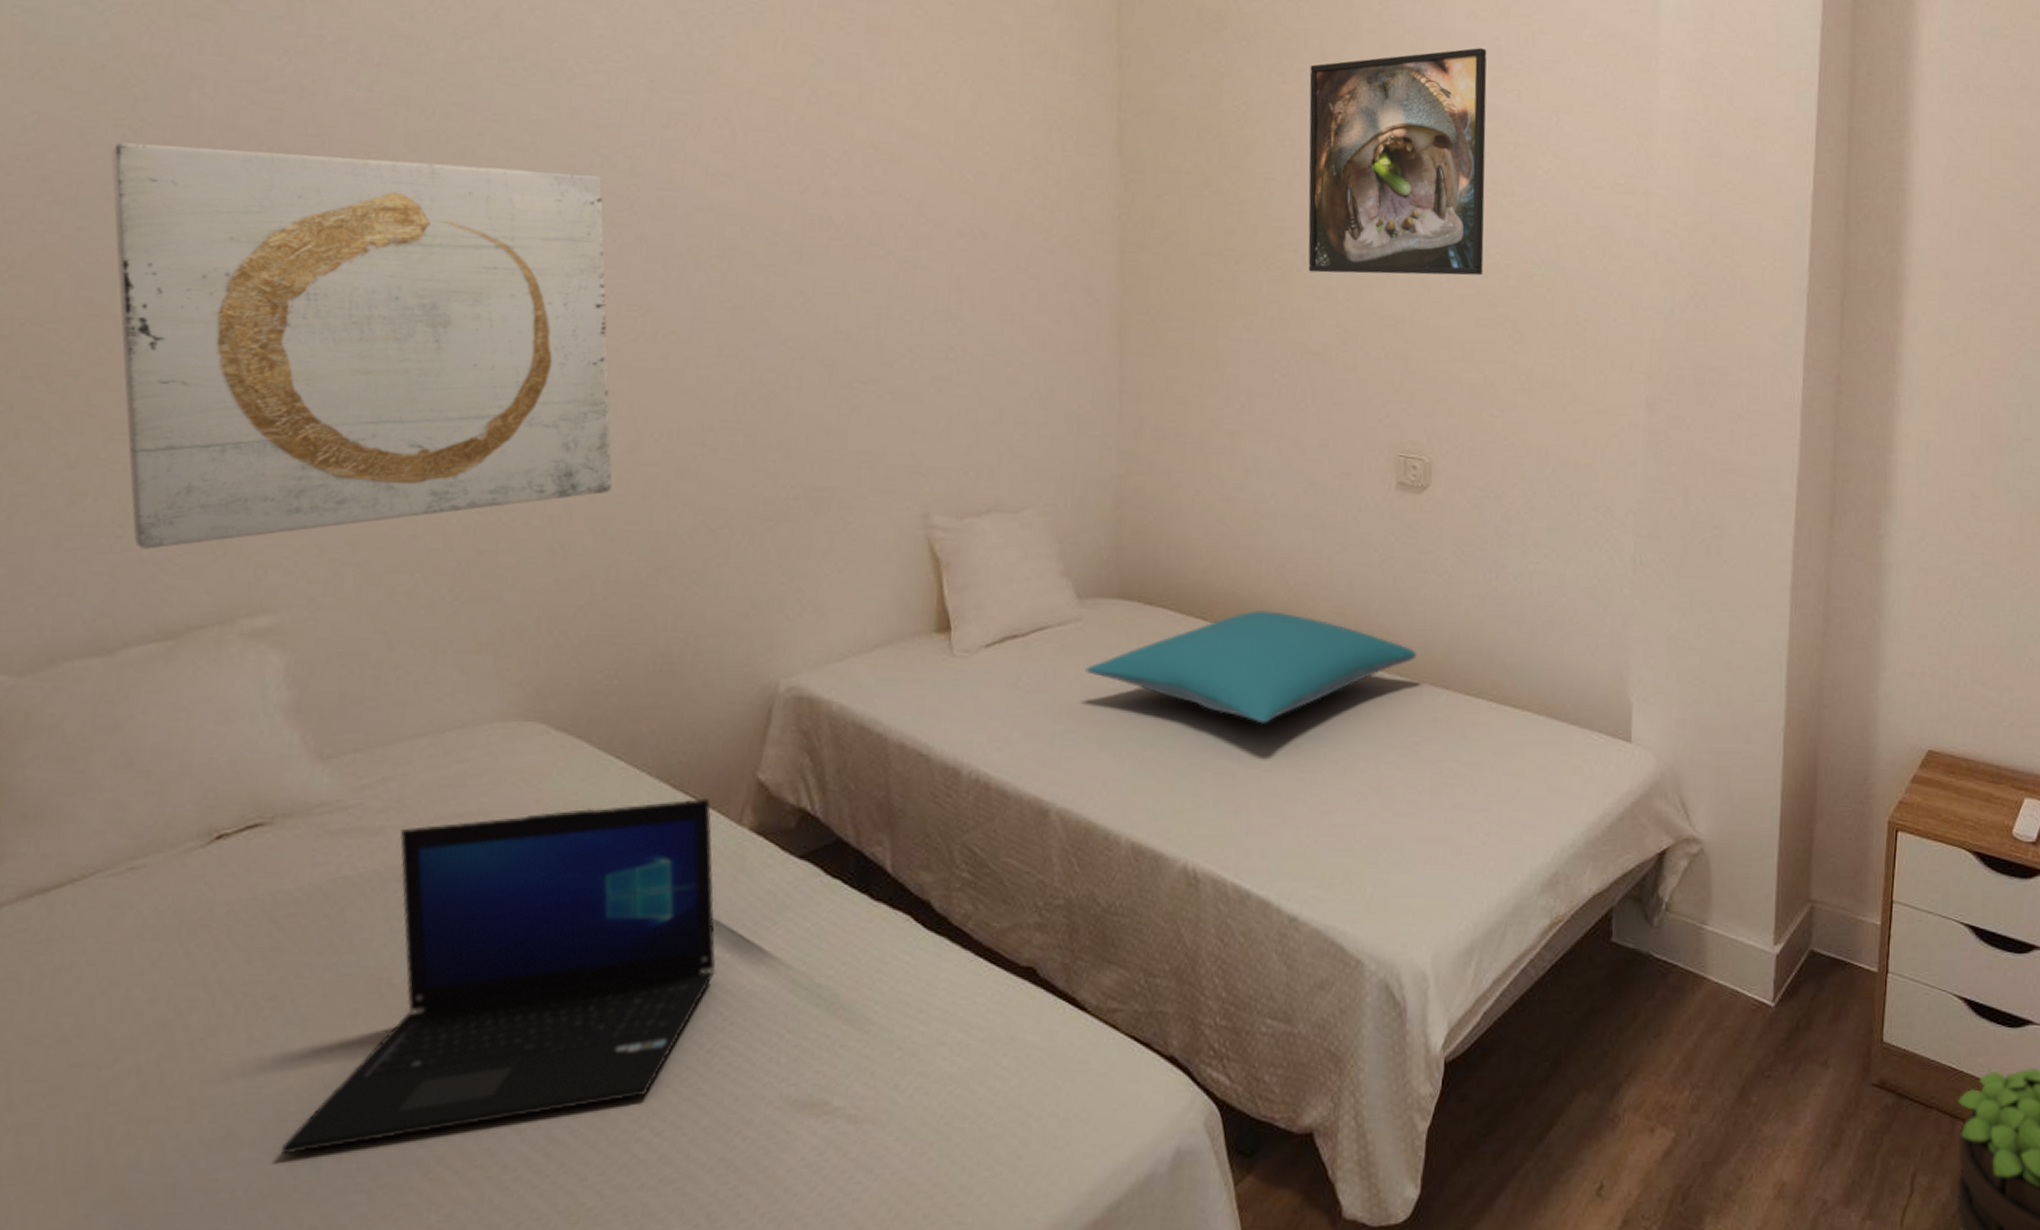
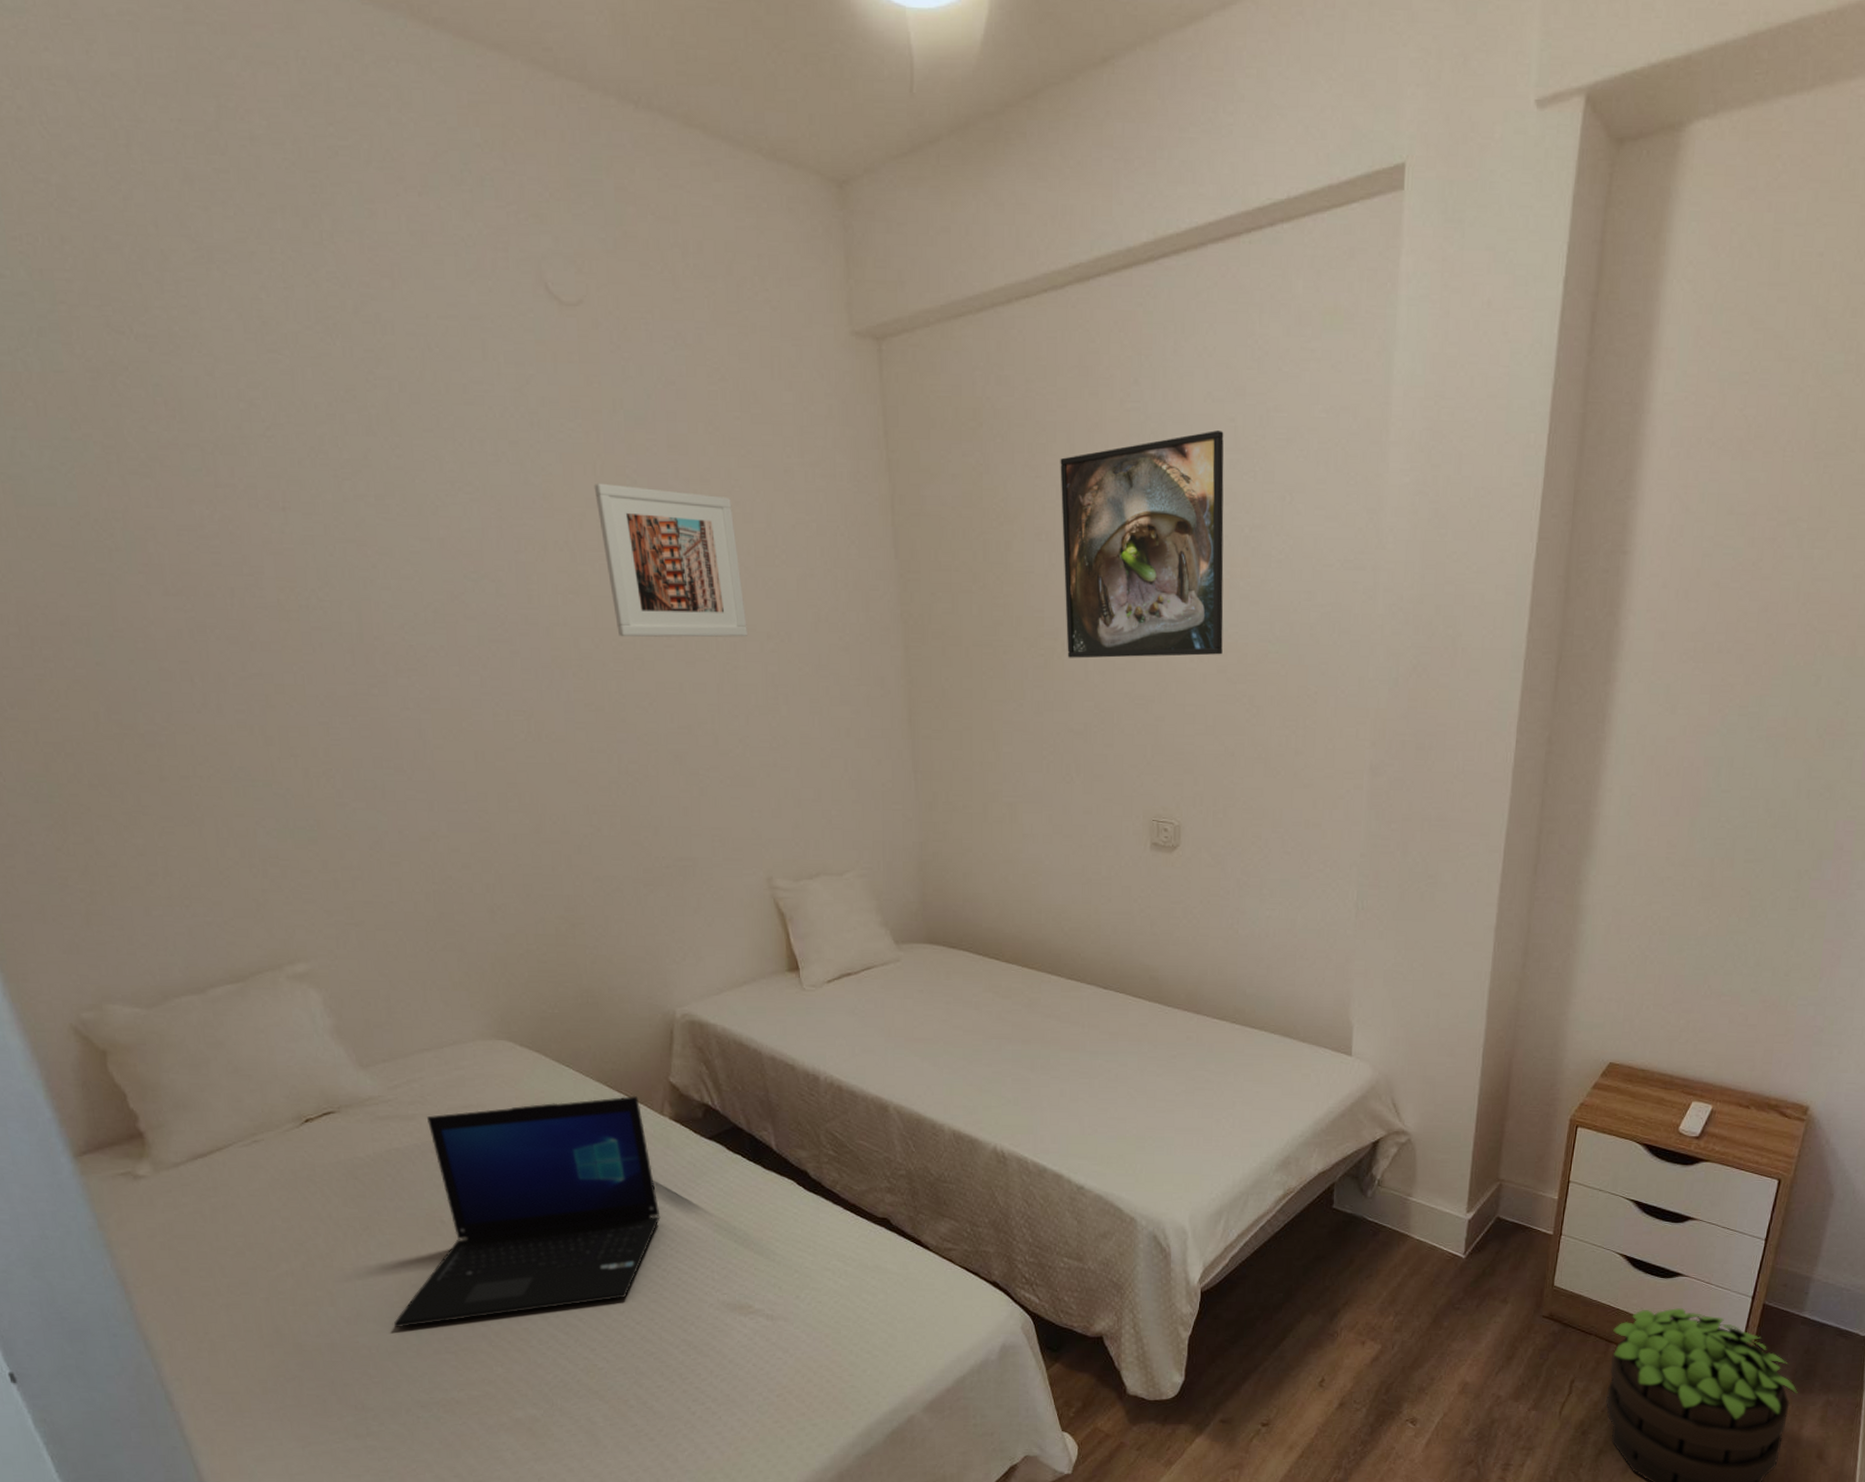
wall art: present [110,143,612,549] -> none [102,589,528,915]
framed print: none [771,59,935,233] -> present [594,483,747,637]
pillow: present [1085,609,1417,724] -> none [906,951,1172,1041]

